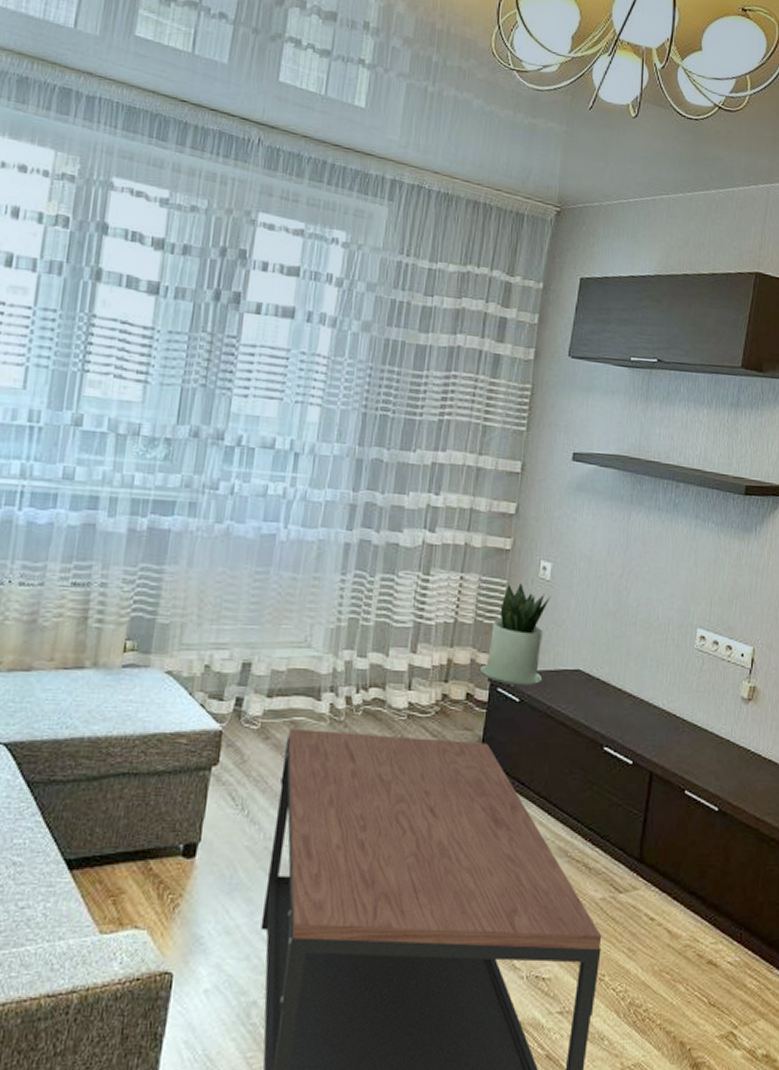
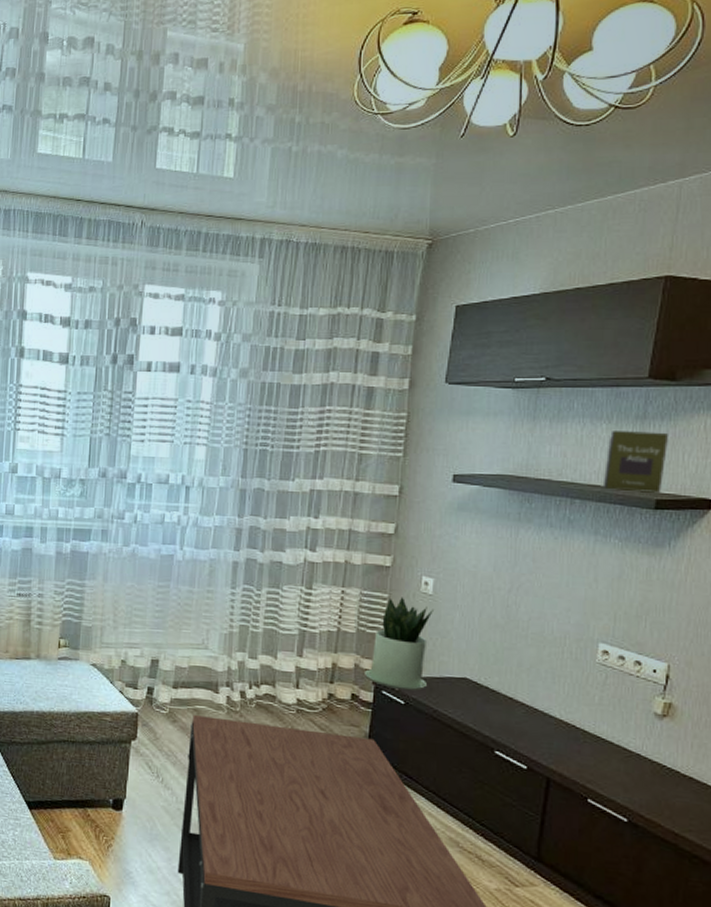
books: none [703,416,756,479] -> present [602,431,668,493]

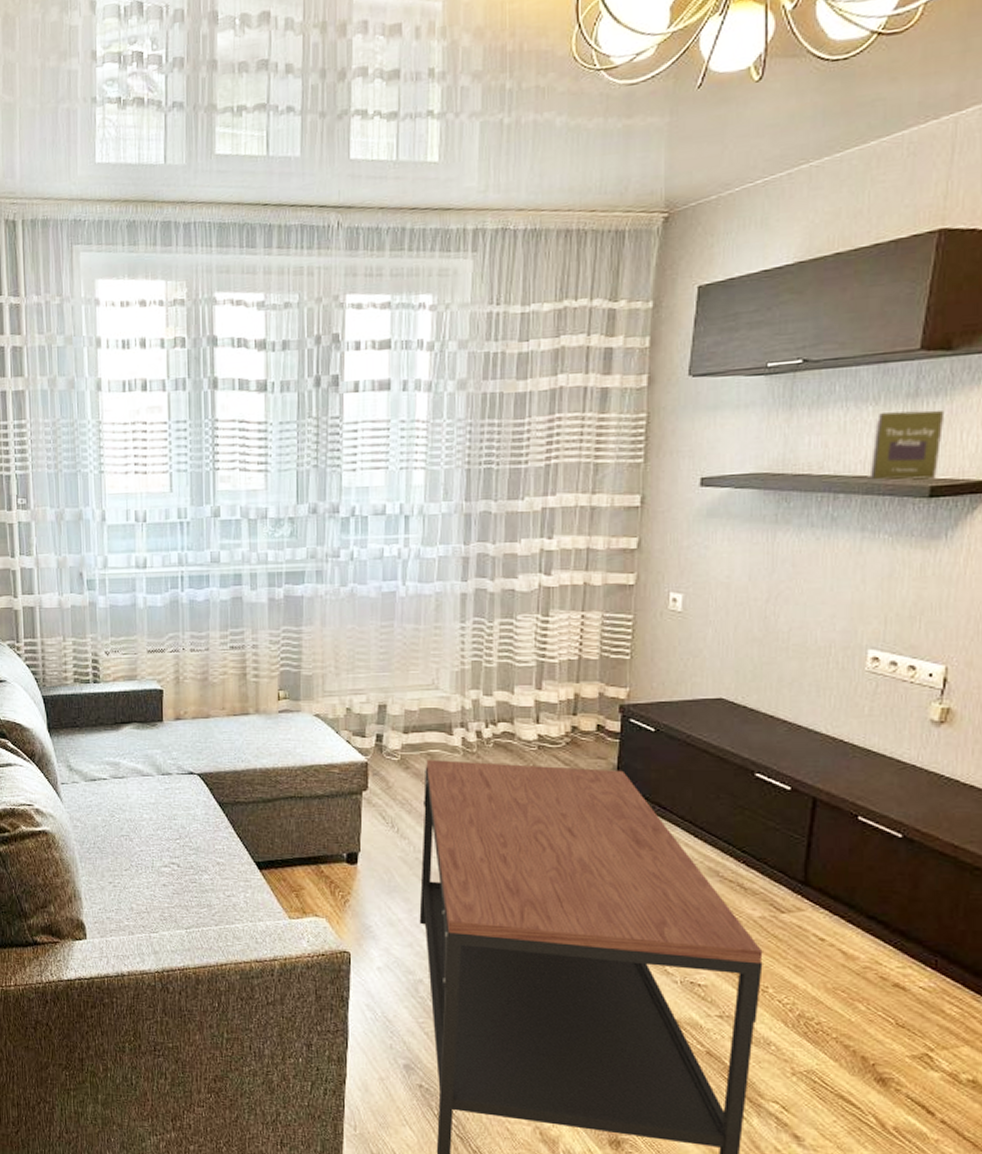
planter: present [365,597,434,691] -> none [610,617,683,717]

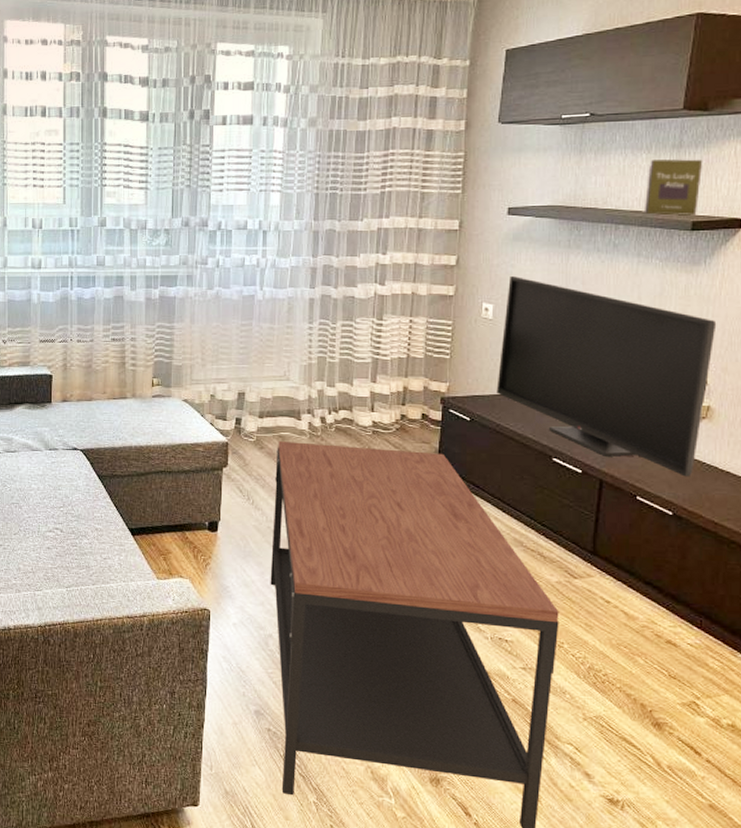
television: none [687,558,960,793] -> present [496,275,717,477]

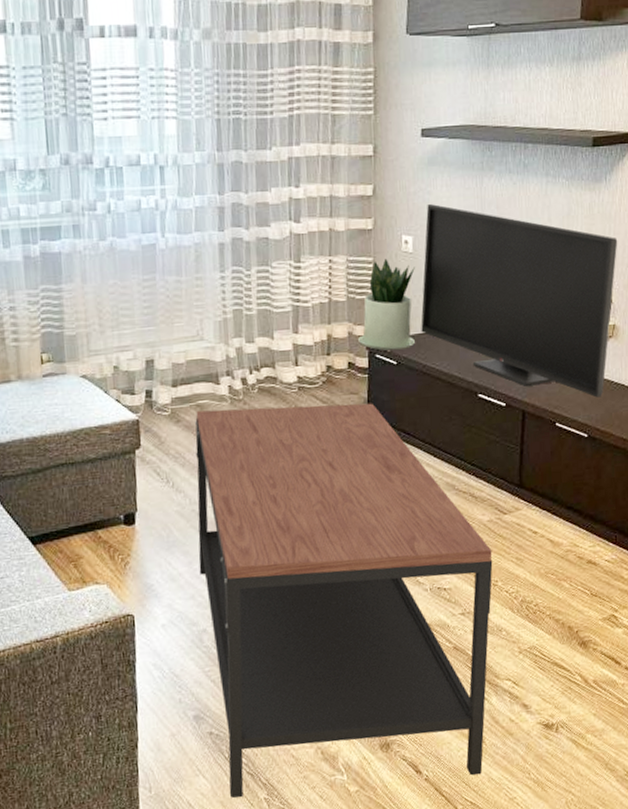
planter: none [433,323,494,408] -> present [358,258,416,352]
books: present [644,159,702,216] -> none [549,72,599,132]

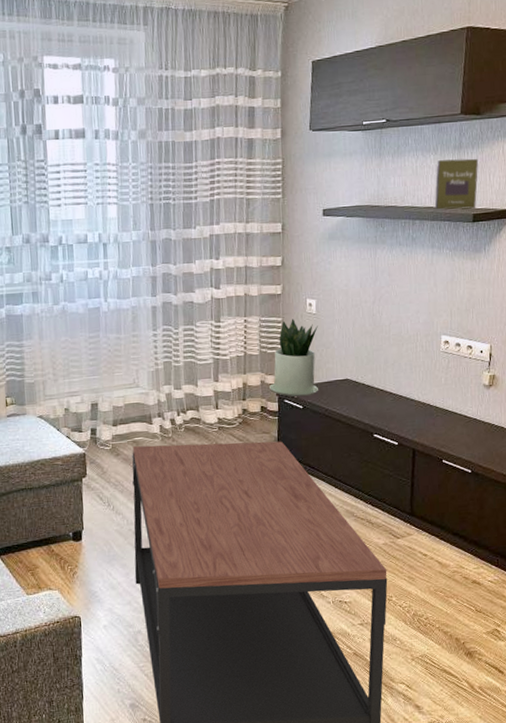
television: present [421,203,618,398] -> none [323,272,497,438]
books: none [549,72,599,132] -> present [434,158,478,210]

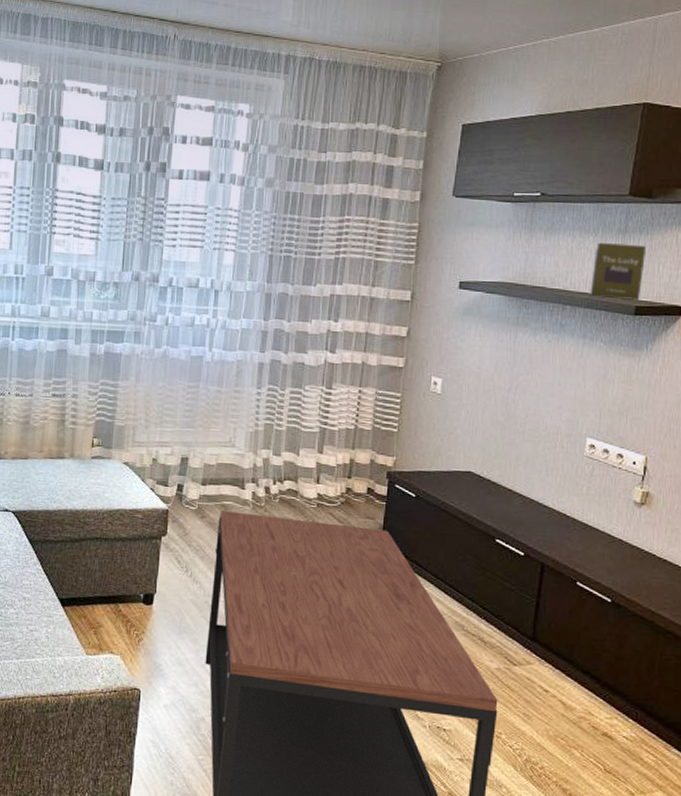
planter: present [269,319,319,398] -> none [380,396,442,485]

